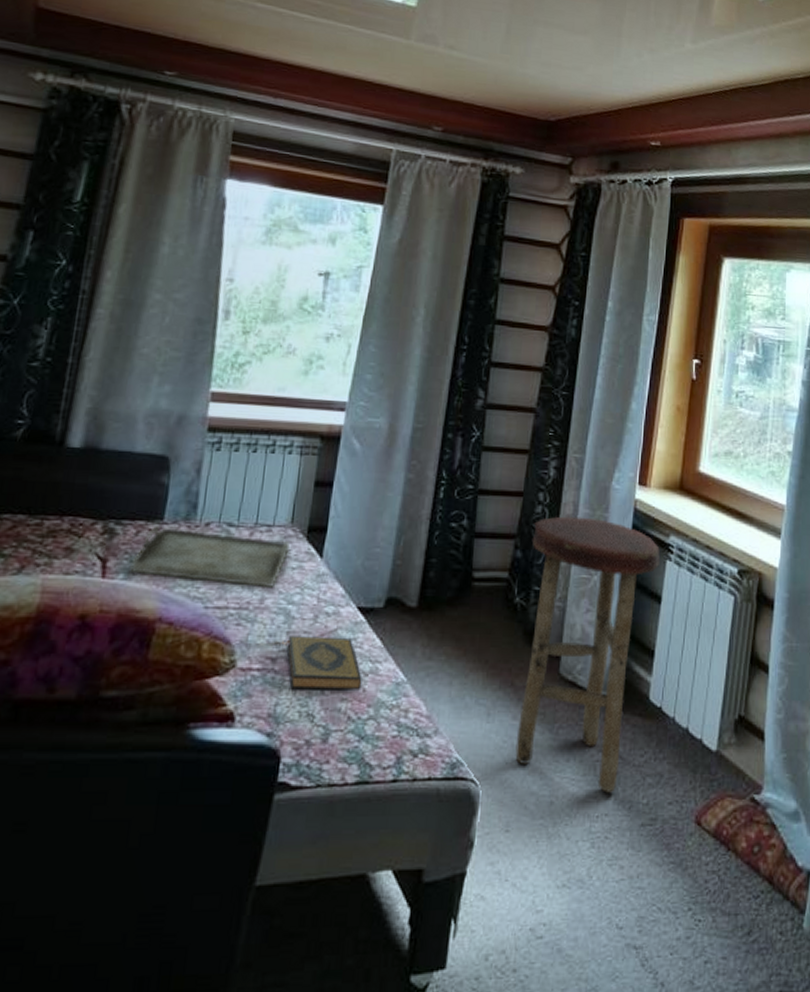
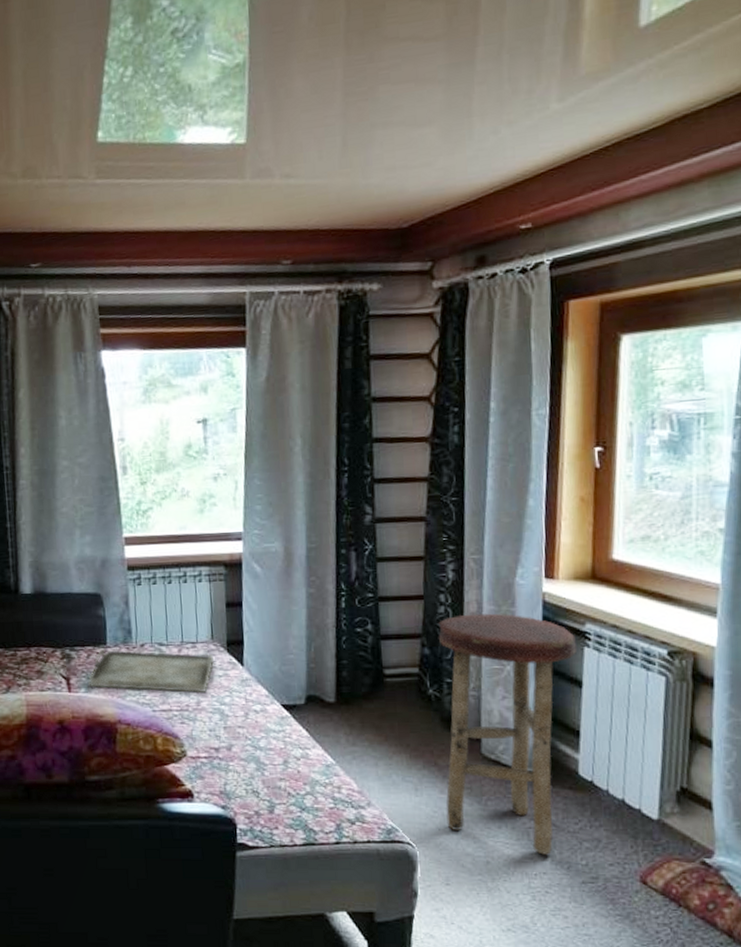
hardback book: present [286,636,362,690] -> none [225,729,296,772]

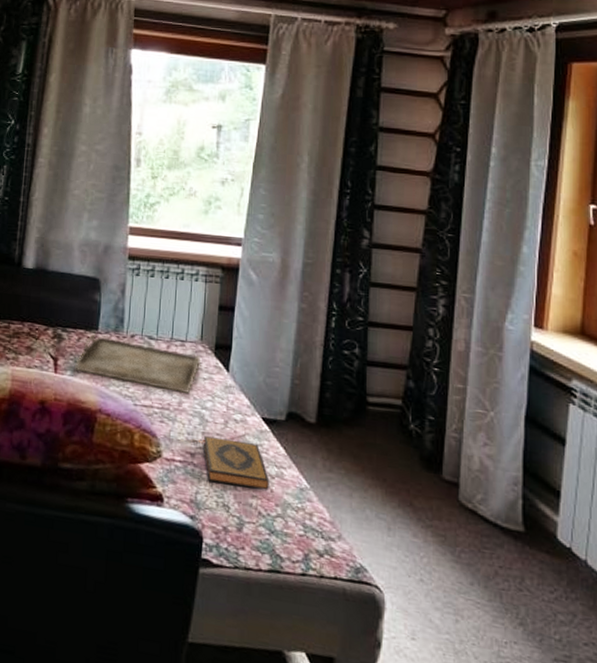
hardback book: none [225,729,296,772] -> present [203,436,270,491]
stool: present [438,613,578,855] -> none [417,352,563,623]

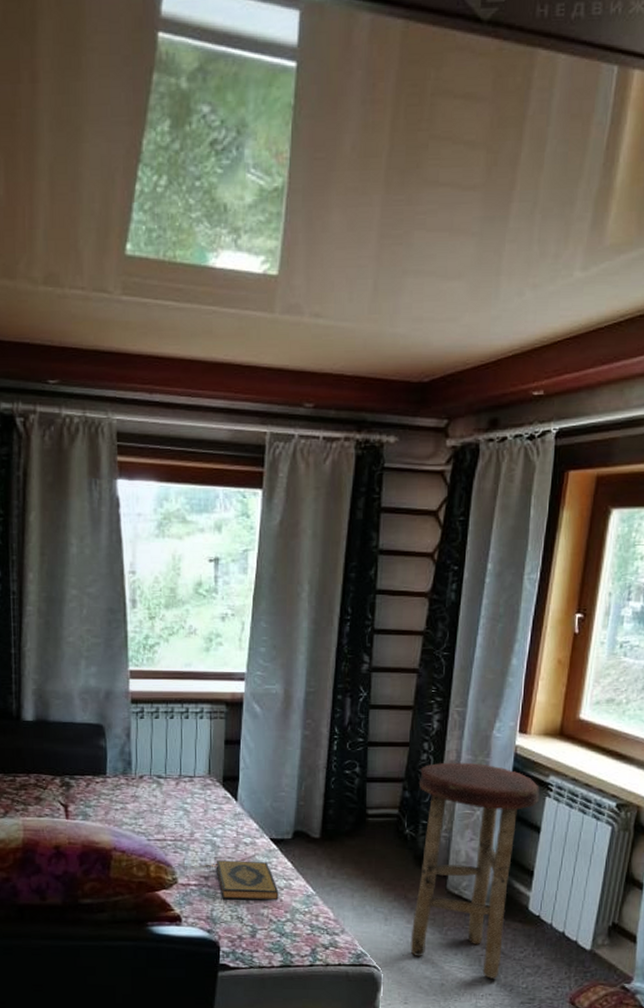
serving tray: present [75,333,200,394] -> none [86,778,209,825]
stool: none [417,352,563,623] -> present [410,762,540,979]

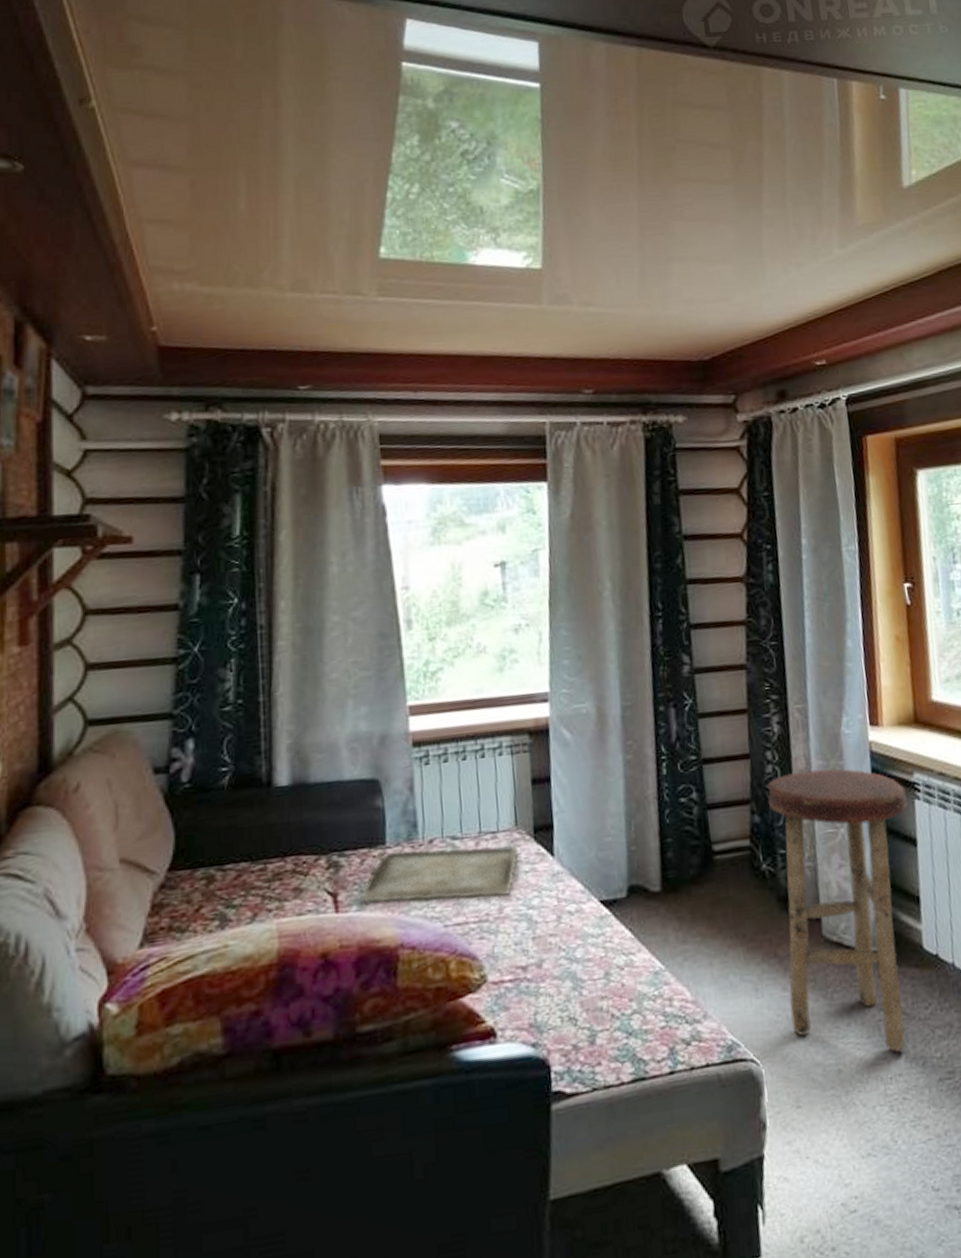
serving tray: none [86,778,209,825] -> present [362,844,519,903]
hardback book: present [216,860,279,901] -> none [534,934,620,996]

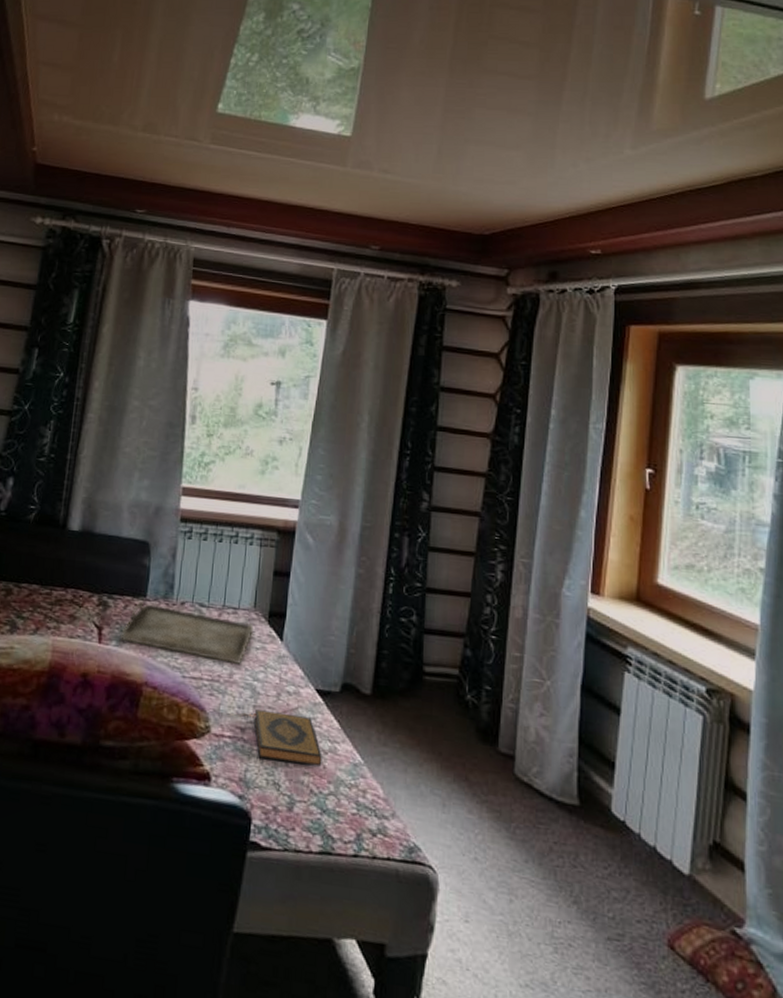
hardback book: none [534,934,620,996] -> present [253,709,322,767]
stool: present [767,768,909,1052] -> none [472,619,618,901]

